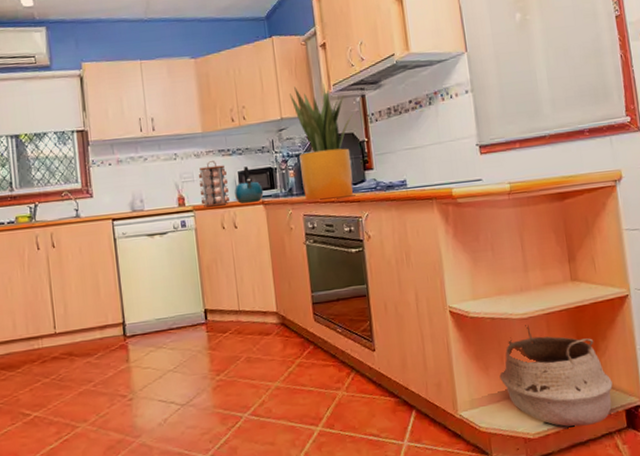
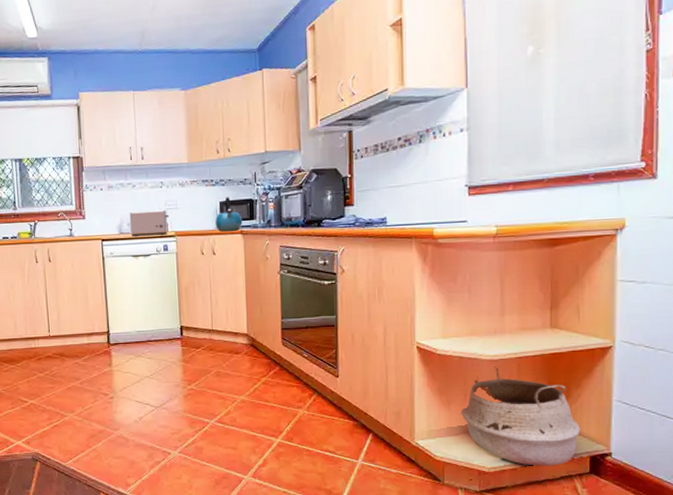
toaster: none [141,183,185,215] -> present [129,209,169,238]
spice rack: present [198,160,229,208] -> none [182,189,210,234]
planter: present [290,83,355,201] -> none [276,118,340,233]

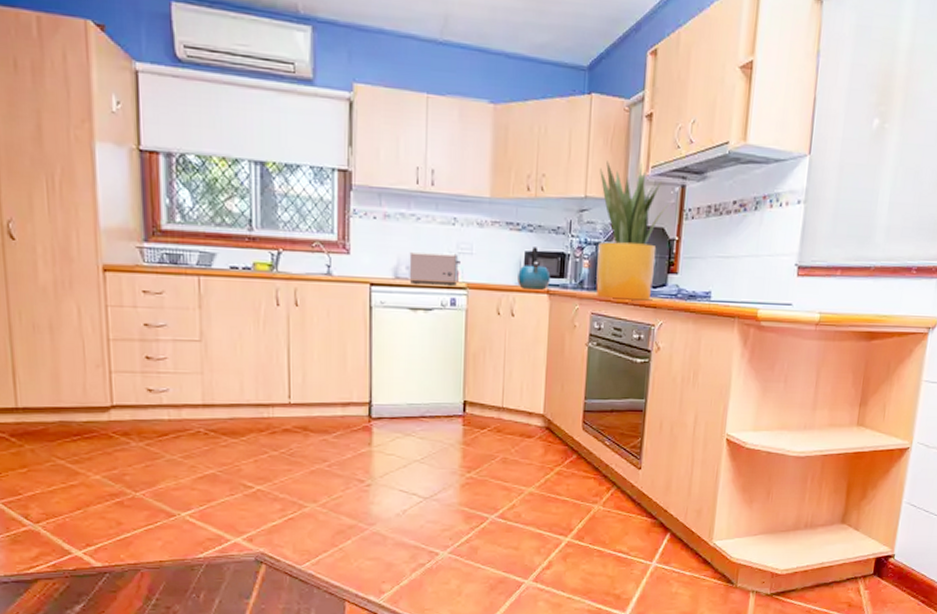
planter: none [276,118,340,233] -> present [596,161,670,301]
woven basket: present [461,366,580,466] -> none [762,464,871,568]

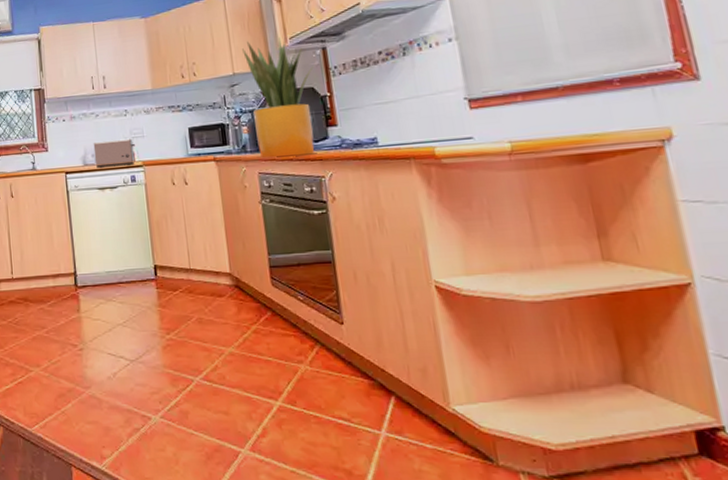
kettle: present [517,247,551,290] -> none [185,122,215,160]

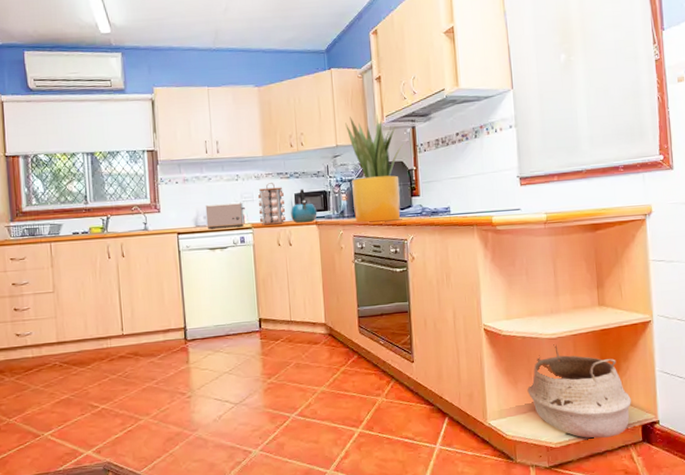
spice rack: none [148,116,180,163] -> present [257,182,286,225]
kettle: none [185,122,215,160] -> present [291,189,317,223]
woven basket: none [505,310,673,444] -> present [527,344,631,439]

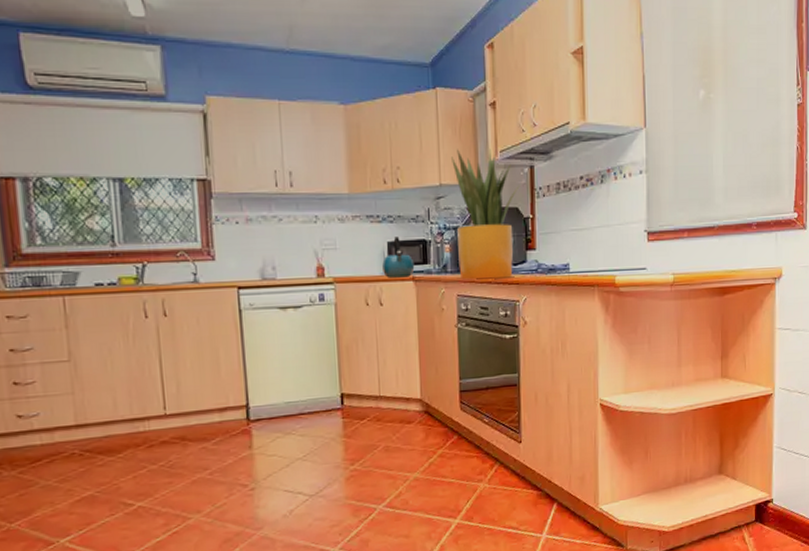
toaster: present [205,202,245,230] -> none [274,250,325,285]
spice rack: present [257,182,286,225] -> none [341,226,376,280]
woven basket: present [527,344,631,439] -> none [642,420,747,520]

